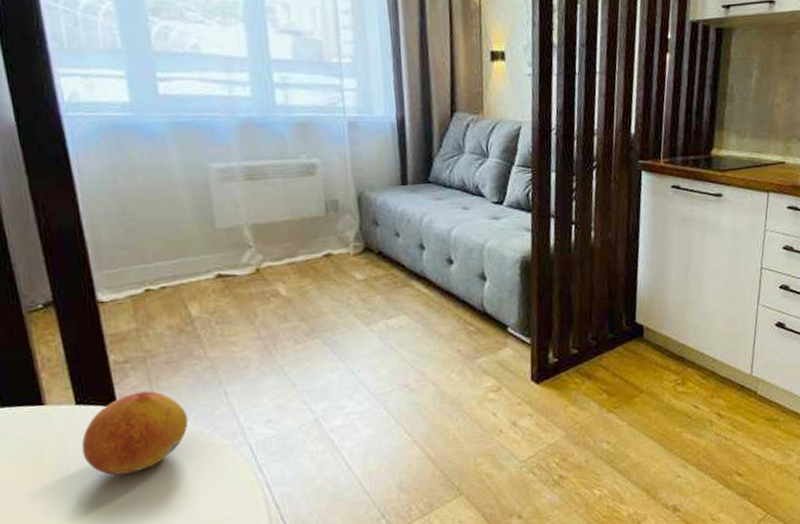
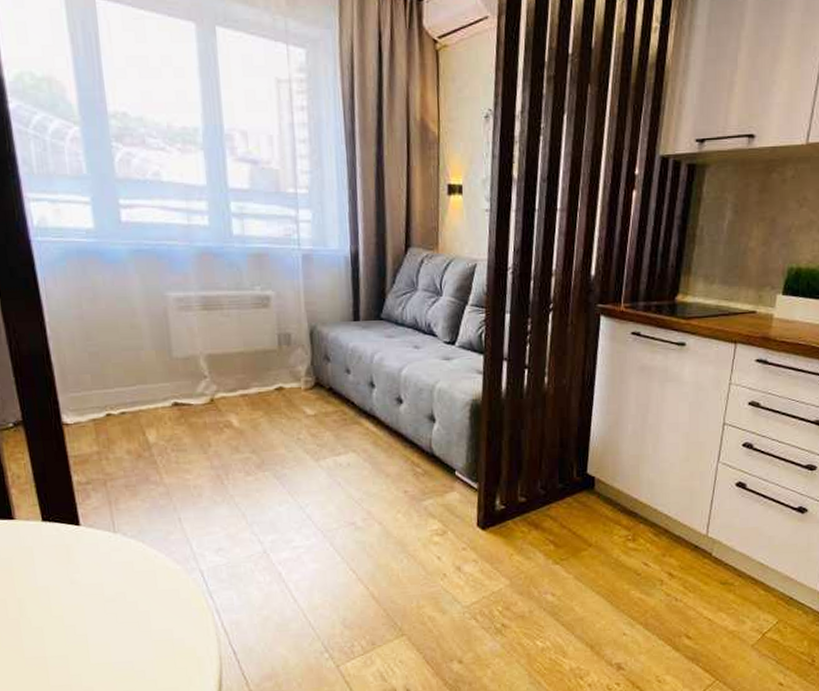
fruit: present [81,391,189,475] -> none [47,512,145,591]

